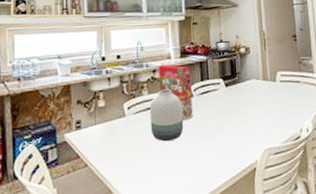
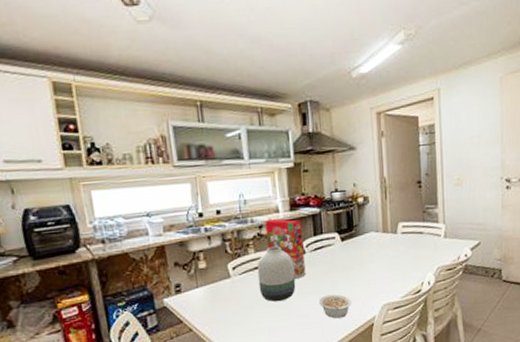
legume: none [205,136,236,161] -> present [319,294,352,319]

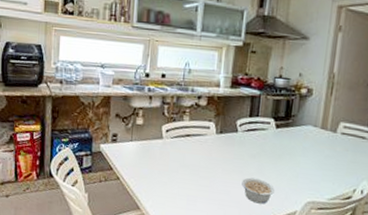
vase: present [257,245,296,302] -> none [186,118,225,173]
cereal box: present [265,219,306,279] -> none [202,92,239,155]

